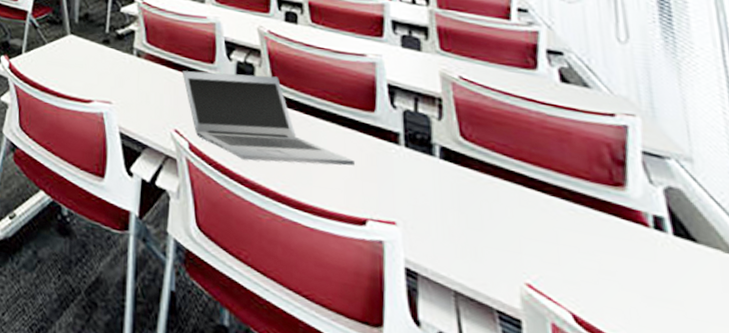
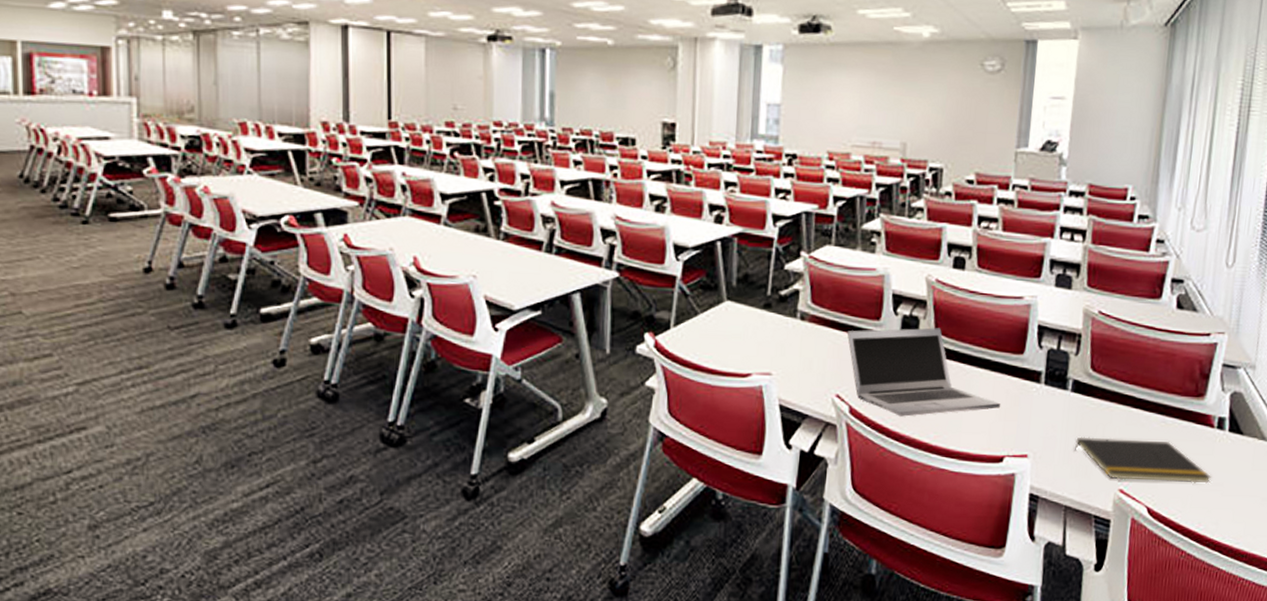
notepad: none [454,211,662,298] -> present [1074,437,1211,484]

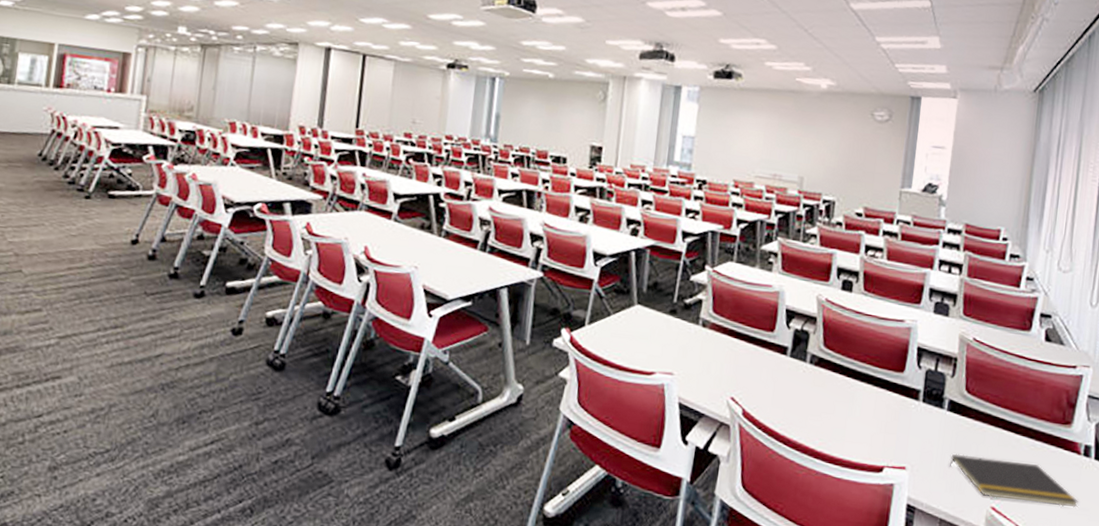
laptop: present [847,327,1001,417] -> none [743,339,882,423]

